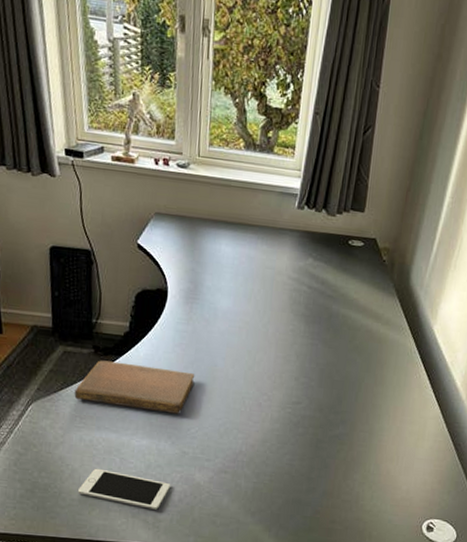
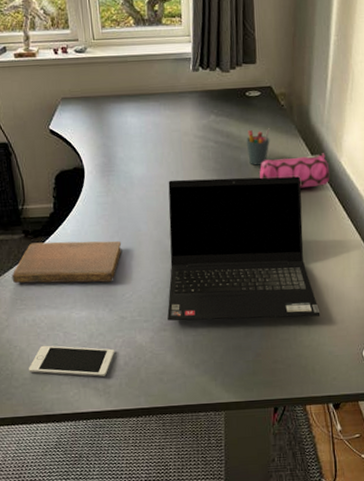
laptop computer: none [230,318,391,483] -> present [167,176,321,321]
pen holder: none [340,281,368,319] -> present [246,128,271,166]
pencil case: none [347,314,421,351] -> present [259,153,330,188]

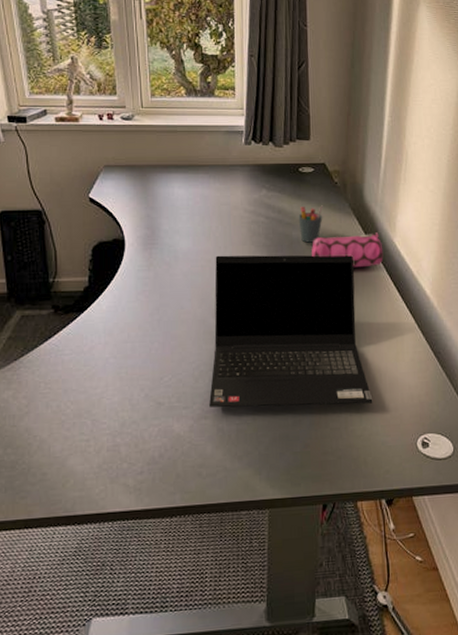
notebook: present [12,241,122,284] -> none [36,318,162,365]
cell phone: present [29,345,115,377] -> none [49,434,149,471]

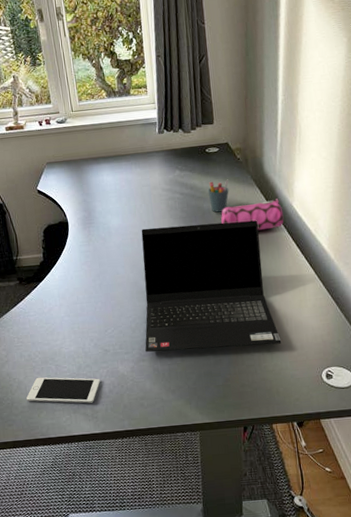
cell phone: none [49,434,149,471] -> present [26,377,101,404]

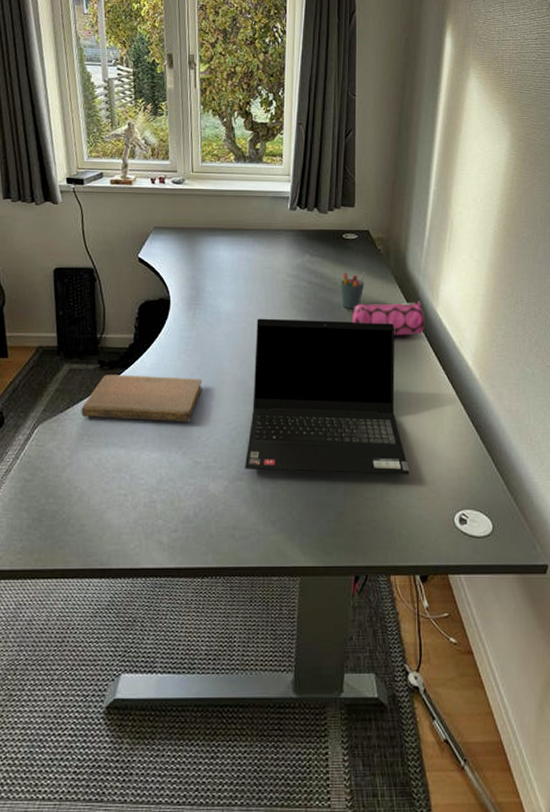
notebook: none [9,284,104,324] -> present [81,374,203,422]
cell phone: present [26,377,101,404] -> none [88,488,185,528]

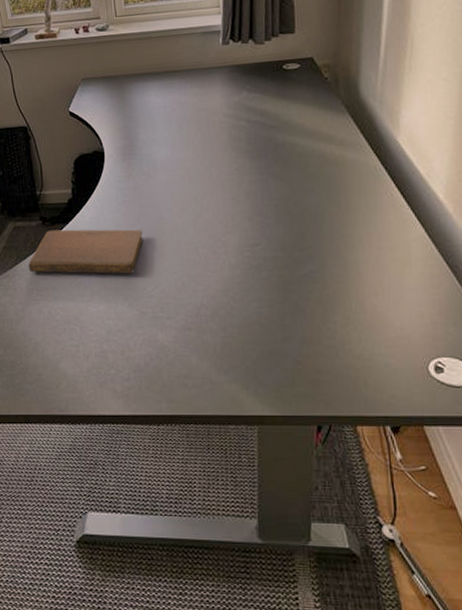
laptop computer: present [245,318,410,475] -> none [192,158,374,322]
pen holder: present [340,272,366,309] -> none [283,104,312,146]
pencil case: present [351,301,425,336] -> none [298,131,385,172]

